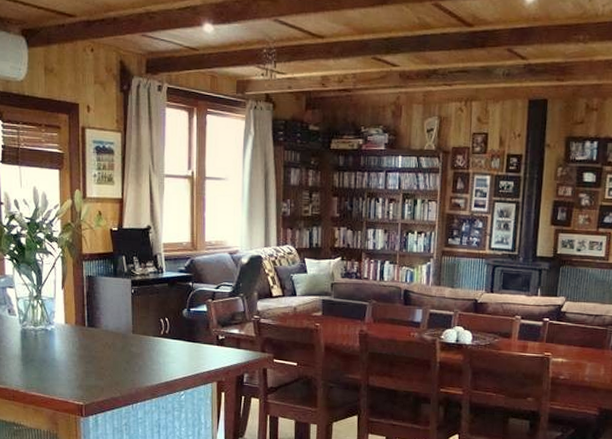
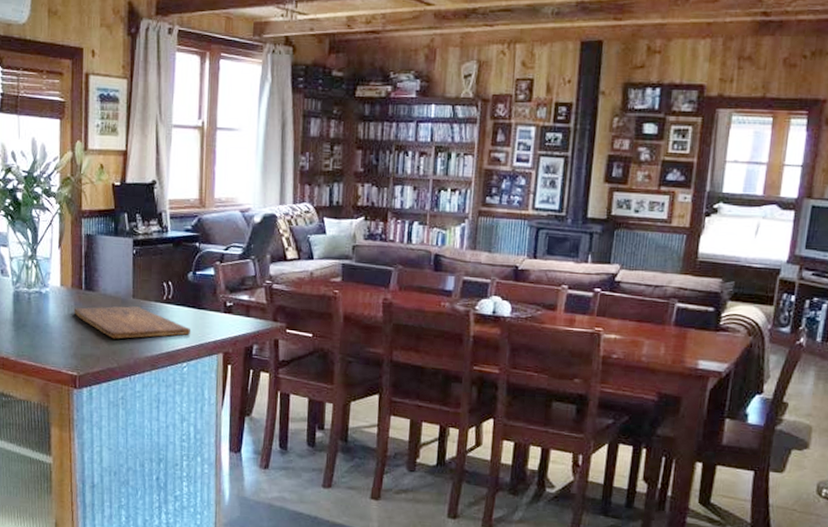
cutting board: none [78,341,187,371] -> present [73,306,191,339]

